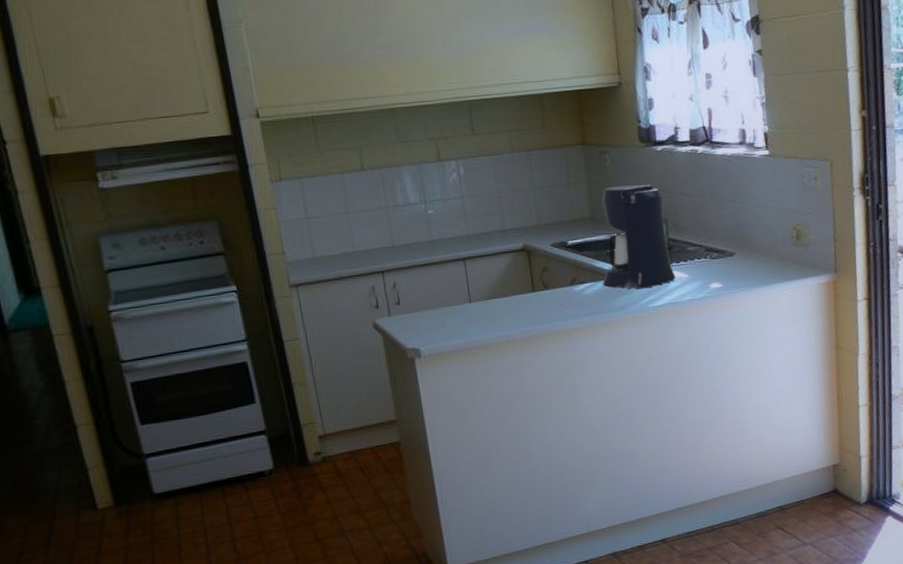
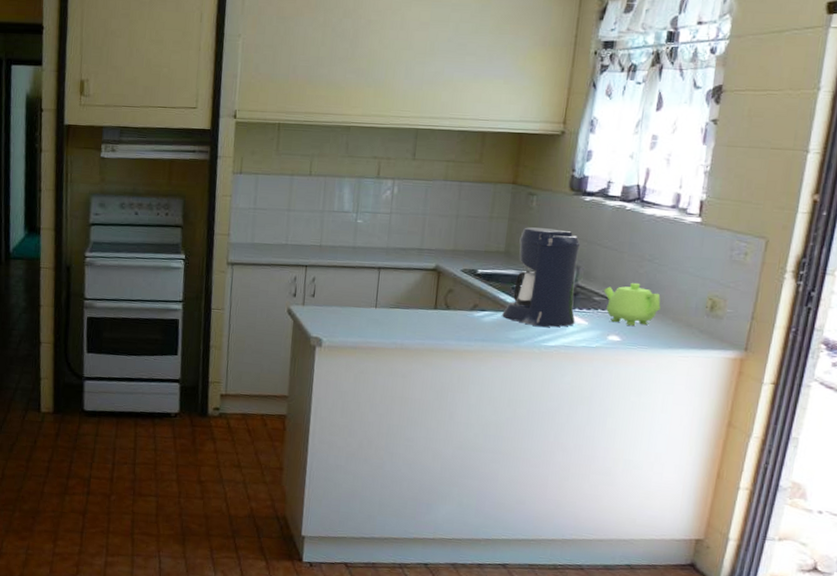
teapot: none [695,226,752,270] -> present [603,283,661,326]

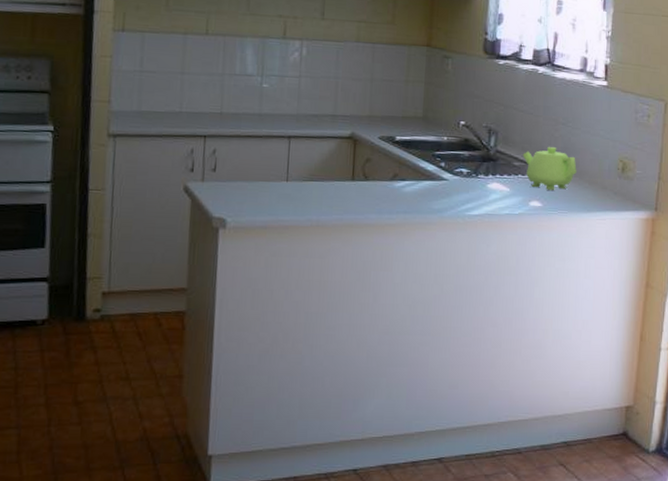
coffee maker: present [502,227,581,327] -> none [423,91,497,195]

